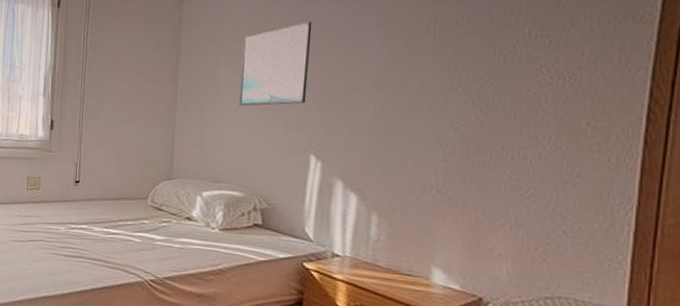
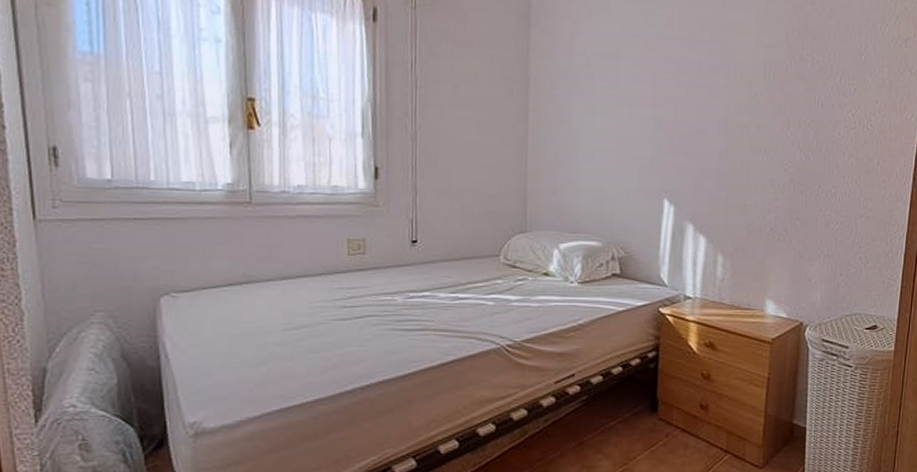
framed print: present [239,21,312,106] -> none [594,58,664,149]

